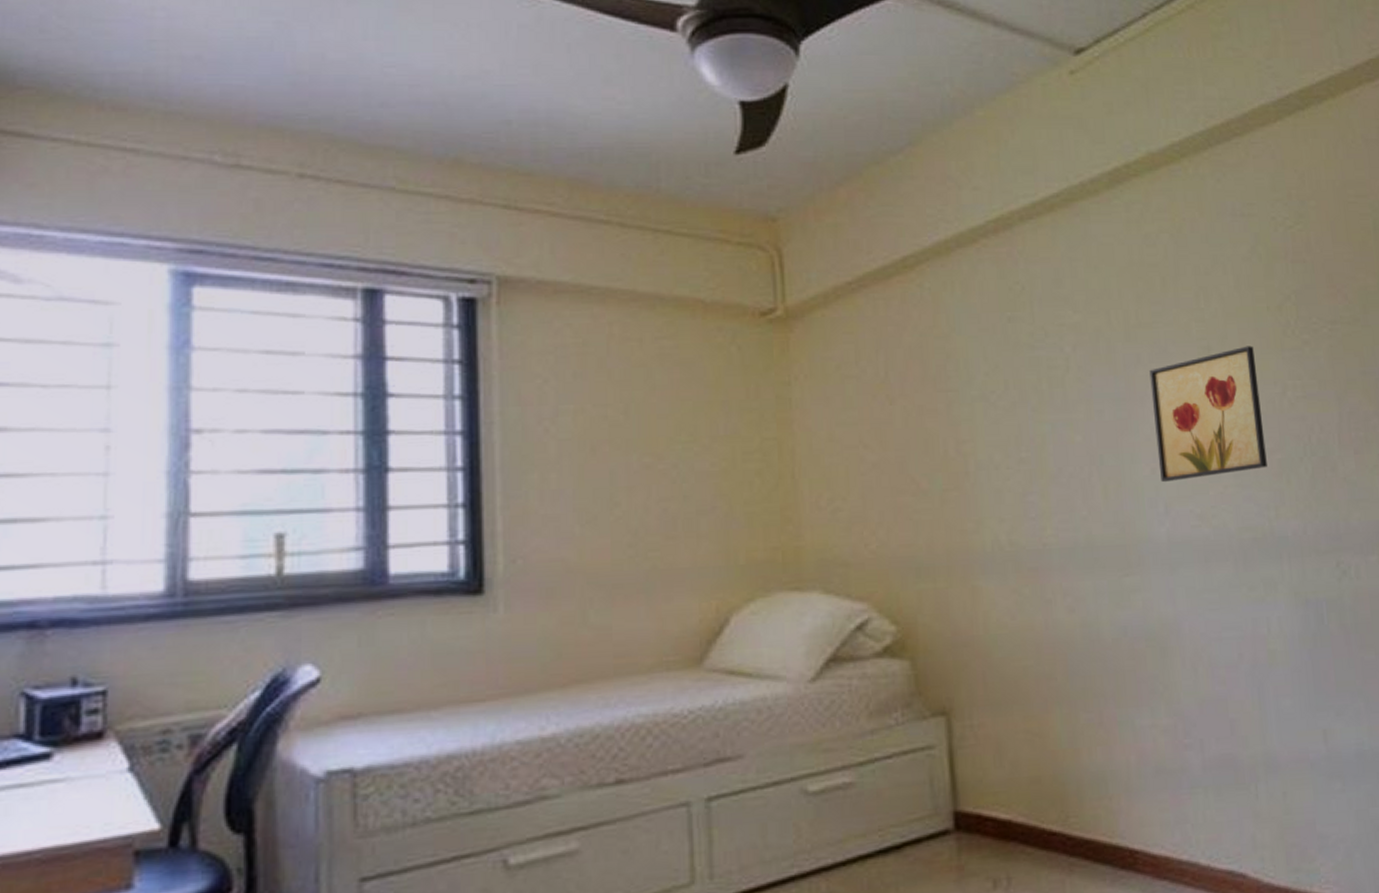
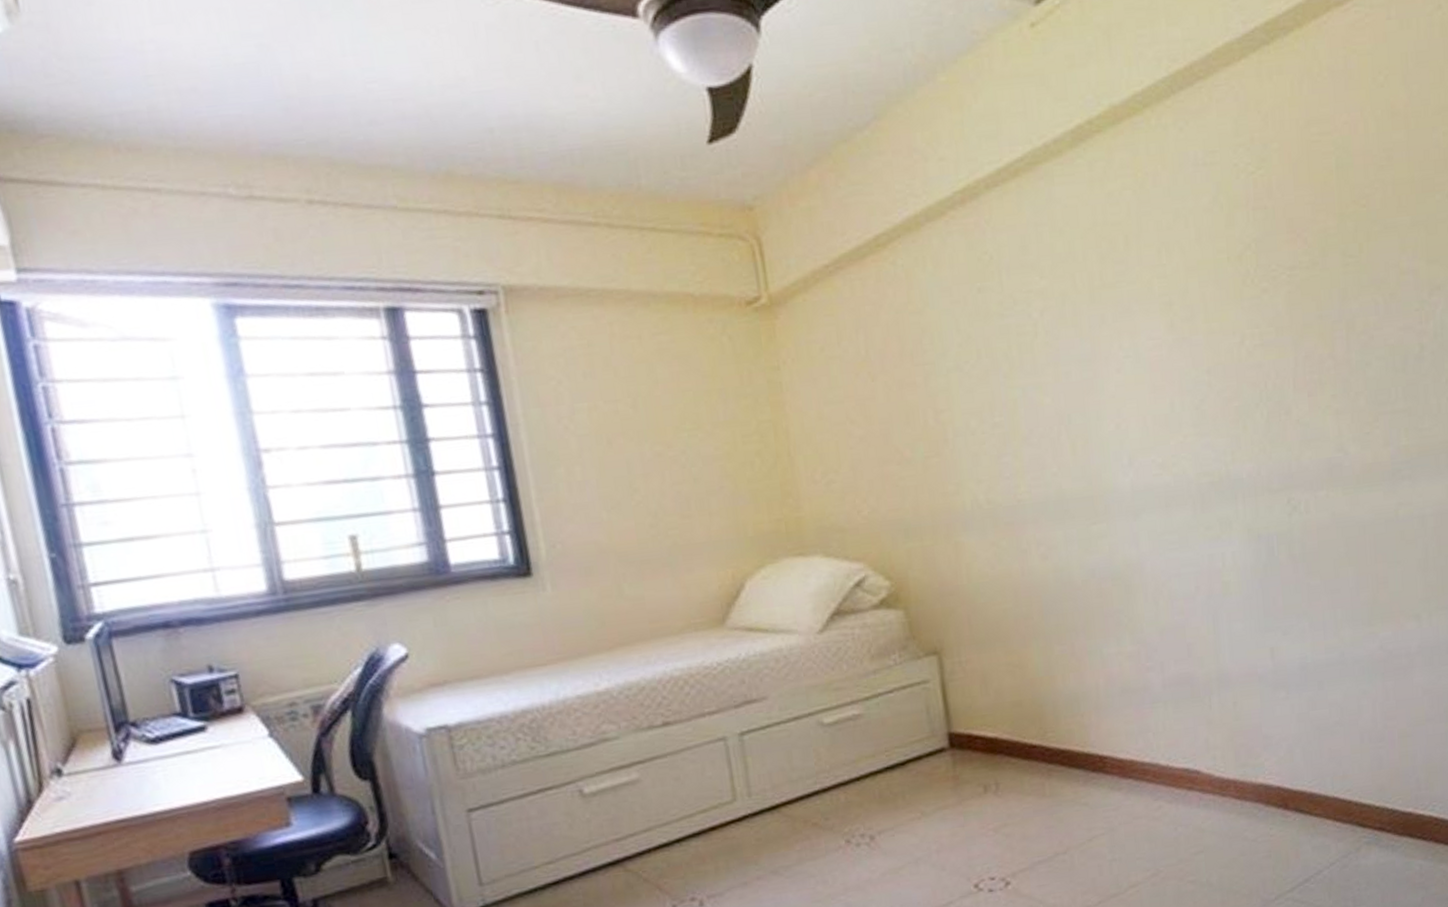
wall art: present [1149,346,1267,483] -> none [1113,298,1225,437]

